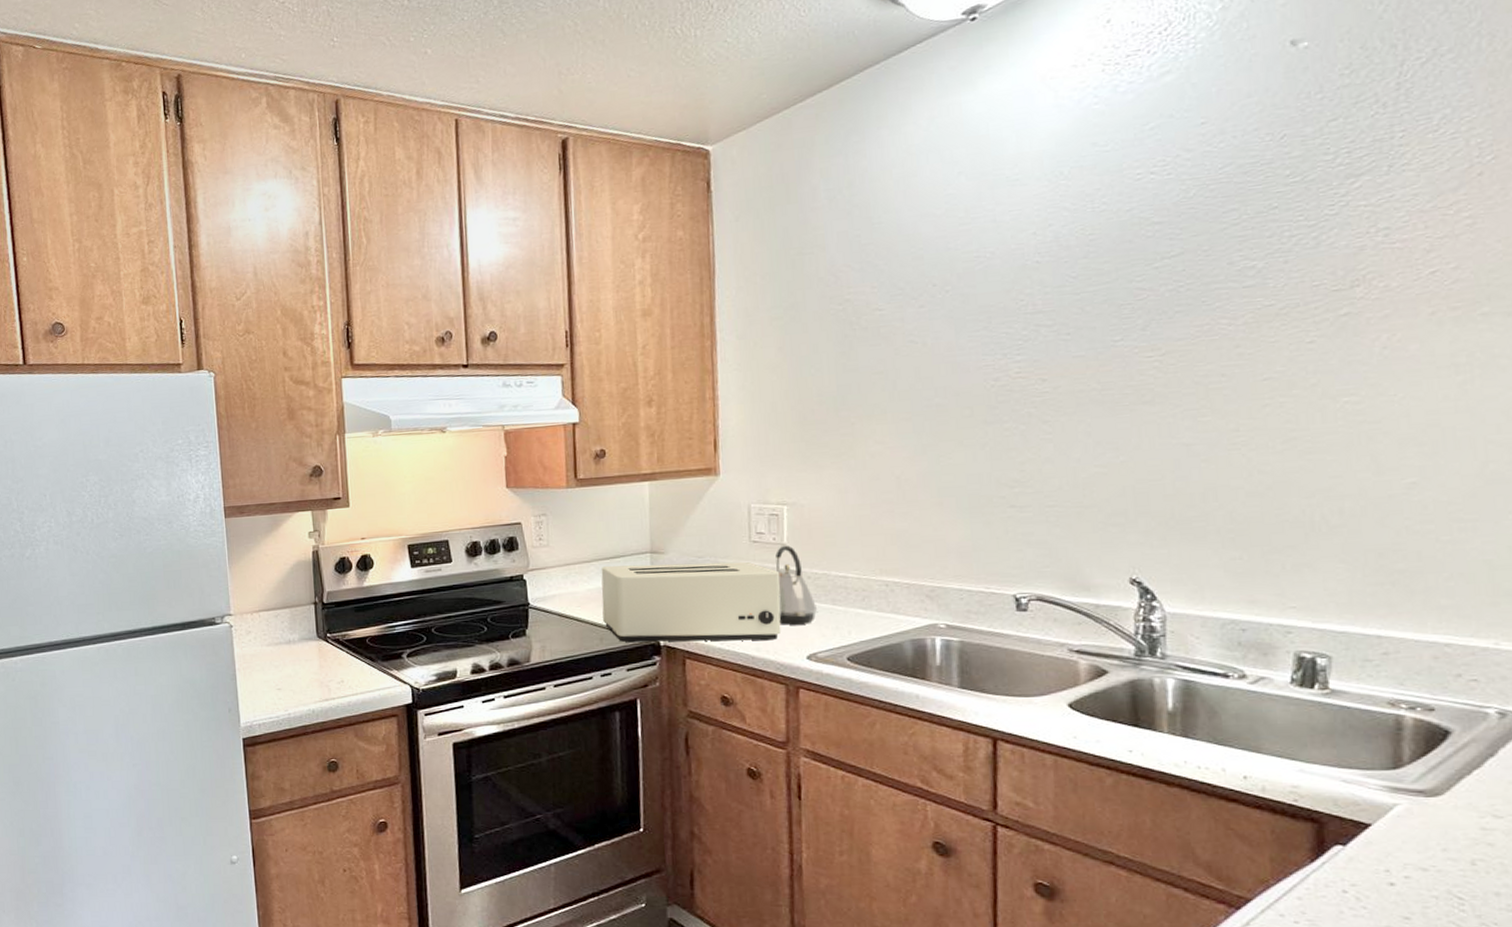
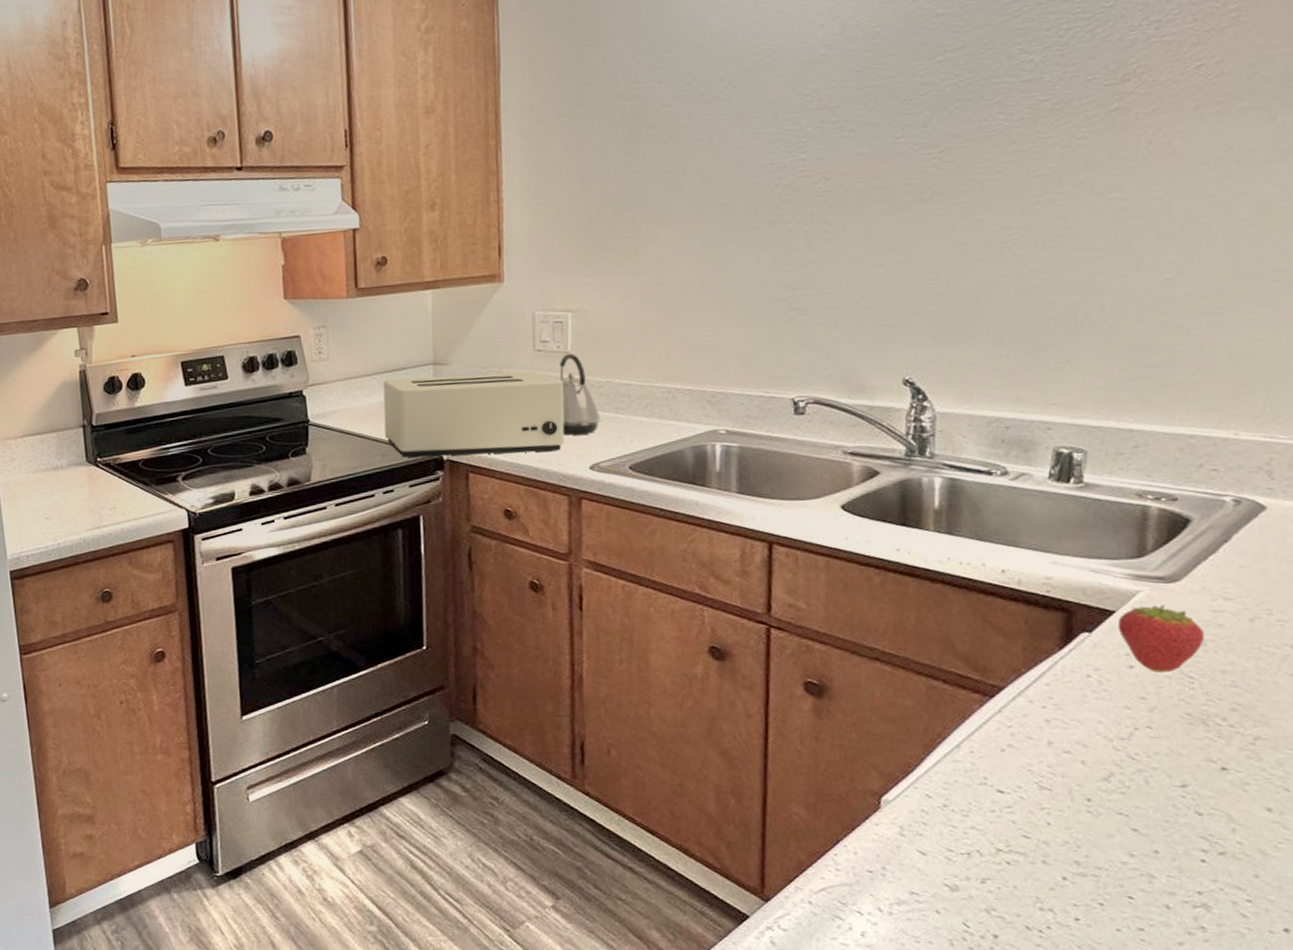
fruit: none [1374,820,1473,893] -> present [1117,605,1204,674]

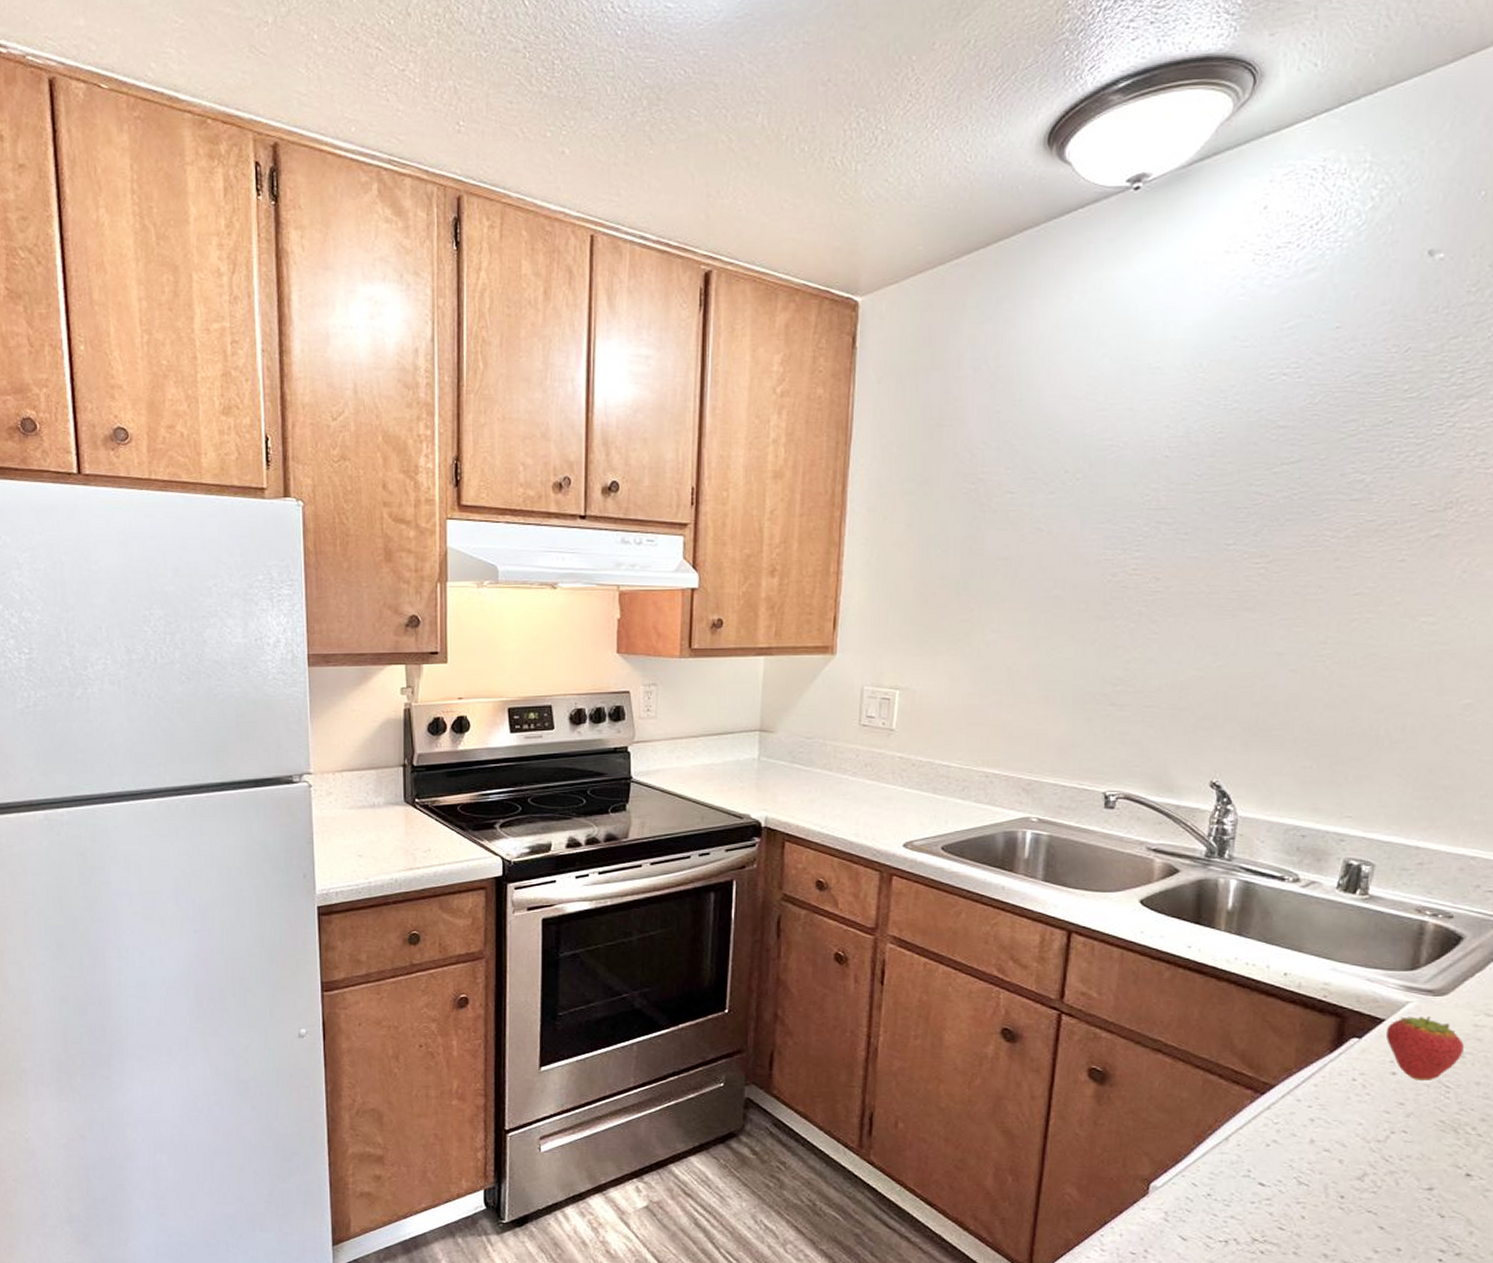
toaster: present [382,371,565,458] -> none [706,742,886,827]
kettle: present [559,353,601,435] -> none [880,731,919,812]

